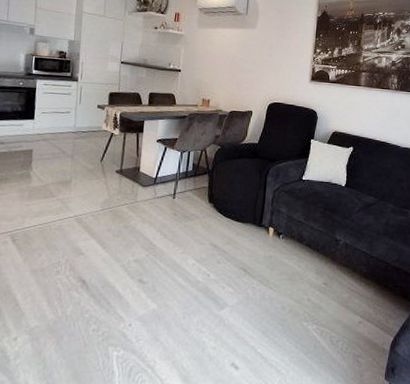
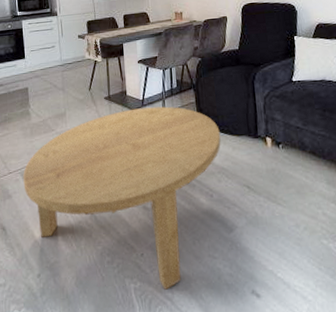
coffee table: none [12,185,227,359] -> present [23,106,221,290]

